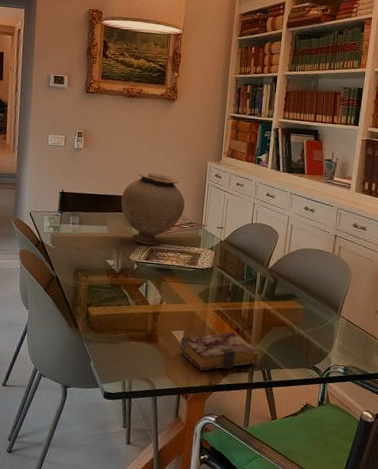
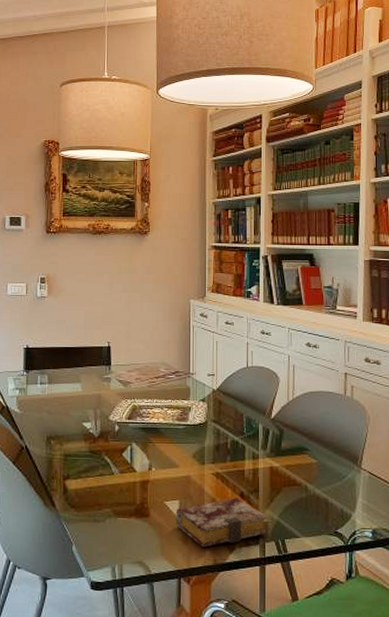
vase: present [121,172,185,246] -> none [95,317,168,402]

